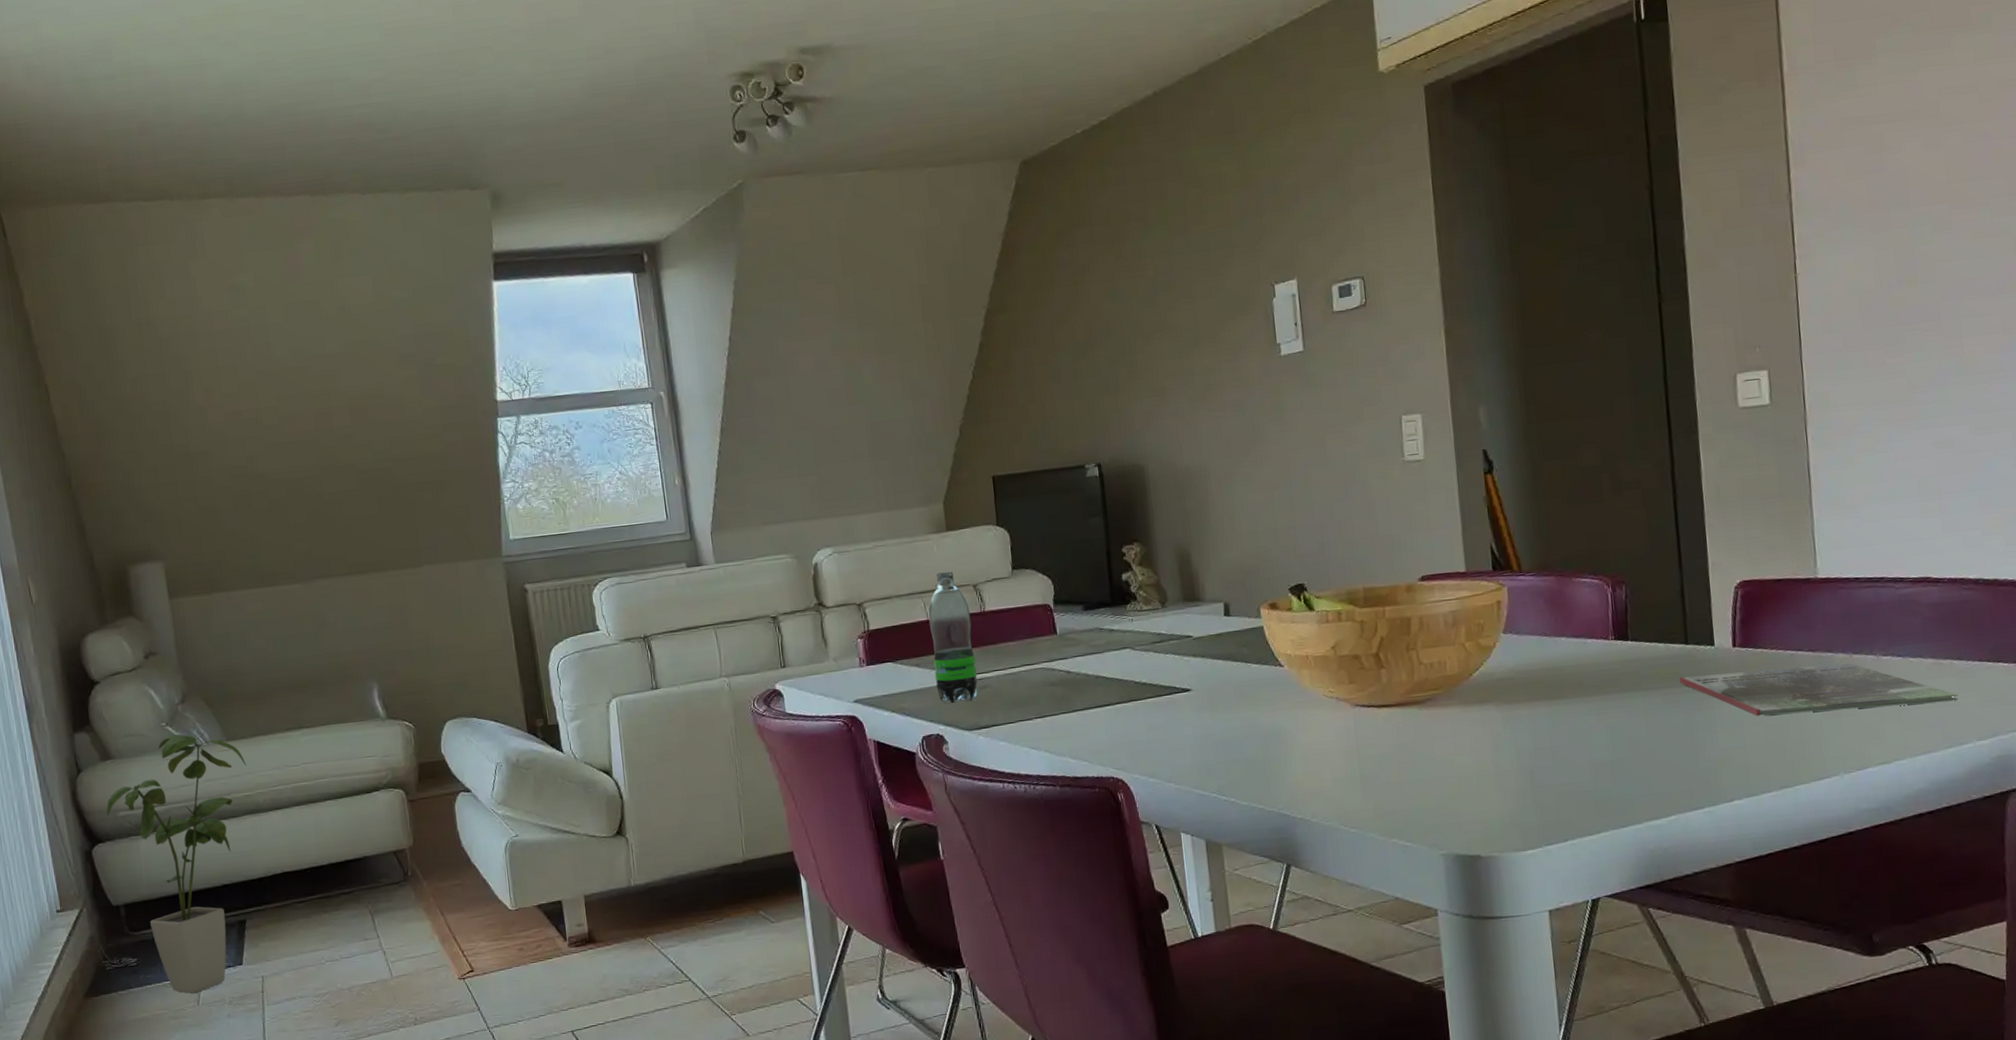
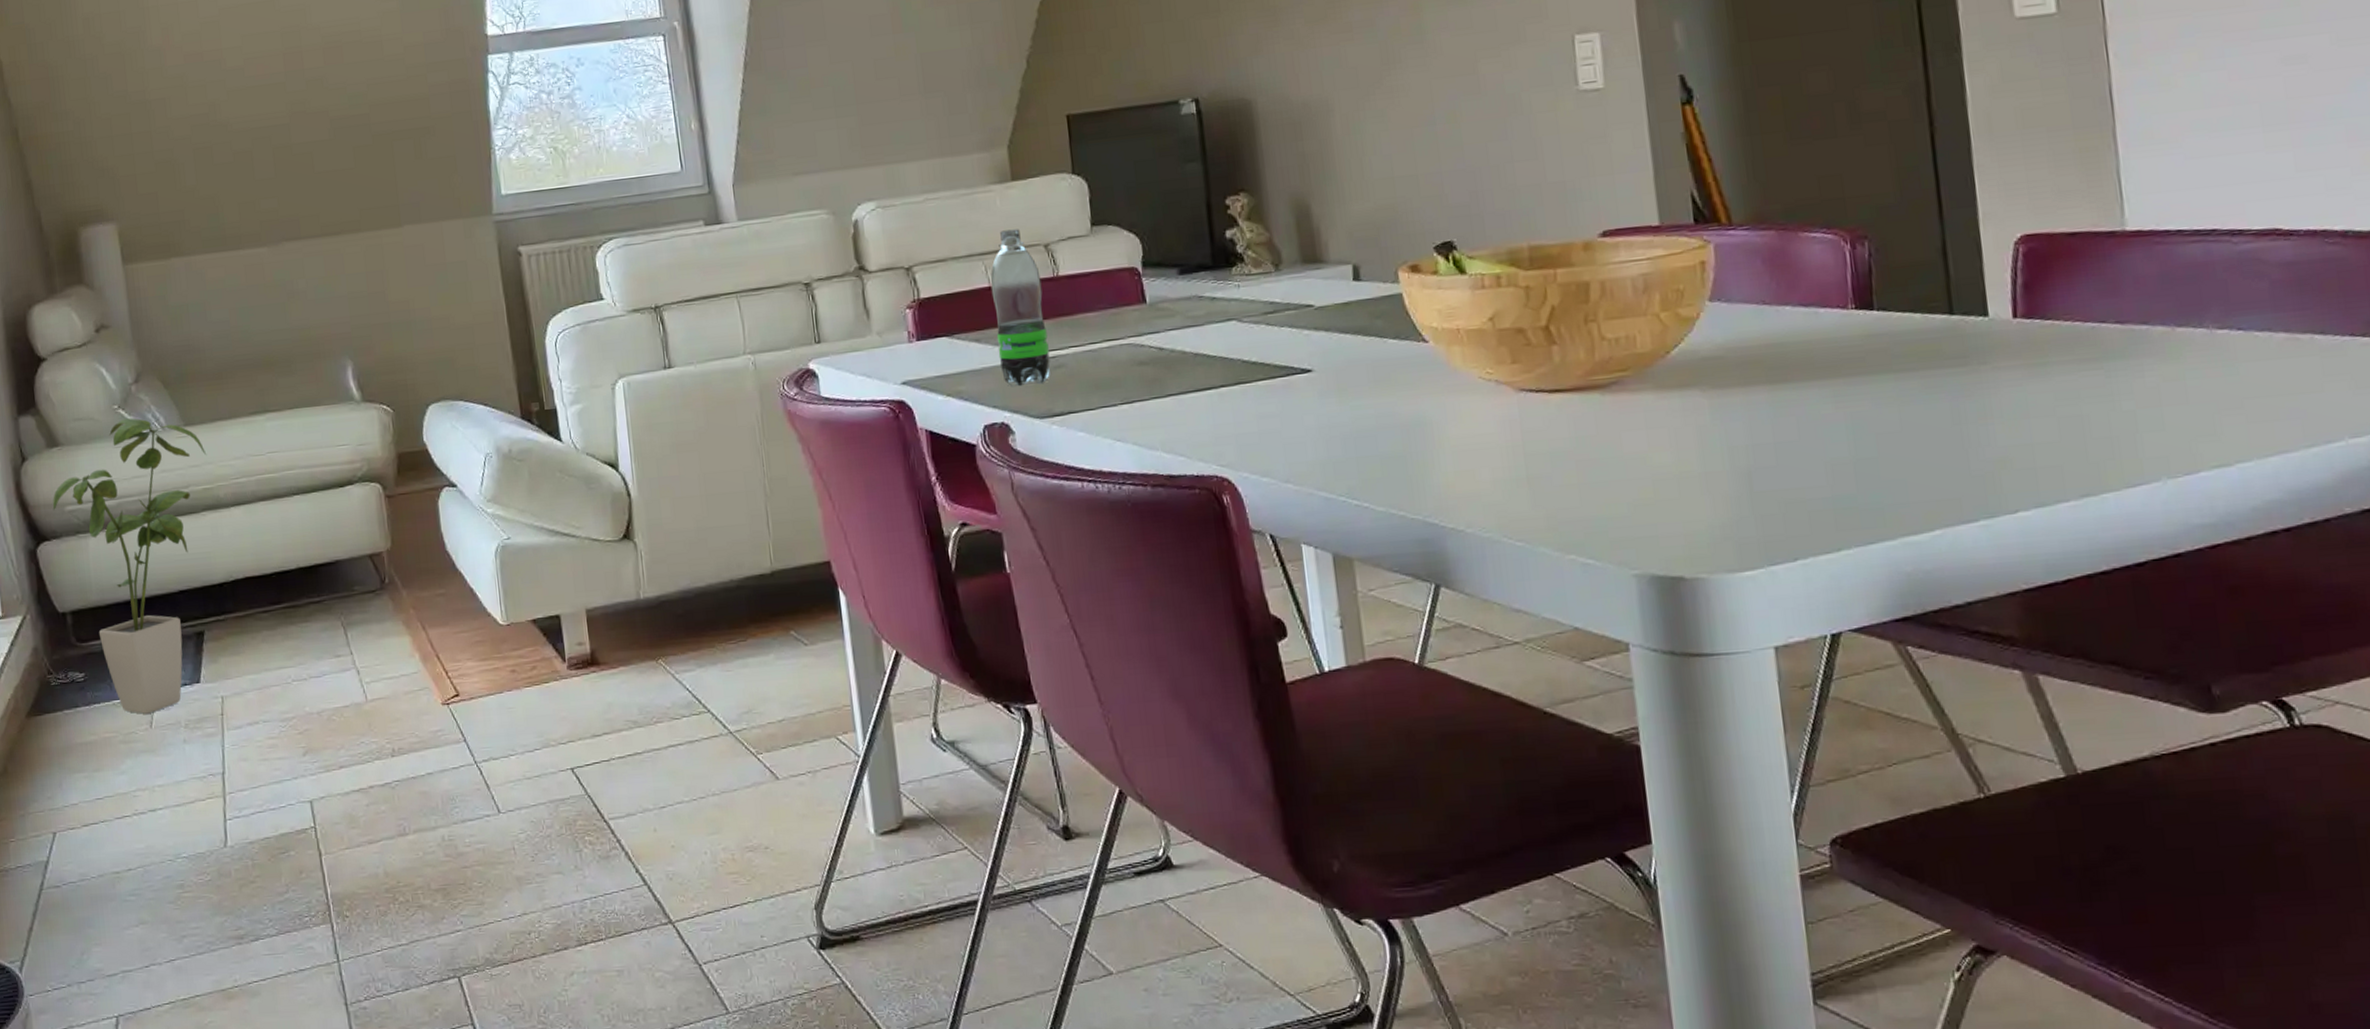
magazine: present [1679,663,1959,716] -> none [1942,339,2323,405]

